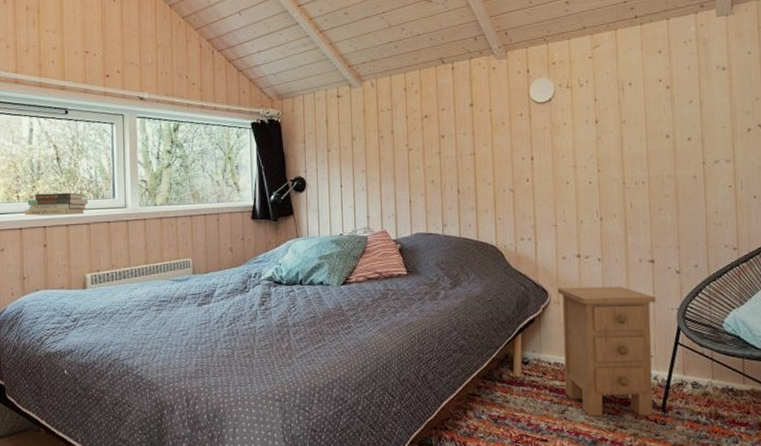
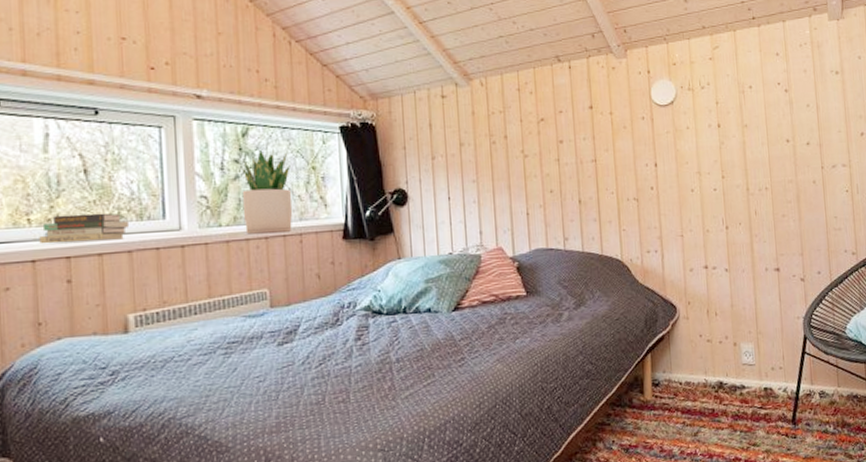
planter: none [173,141,211,213] -> present [242,148,292,234]
nightstand: present [557,286,656,416] -> none [685,296,785,436]

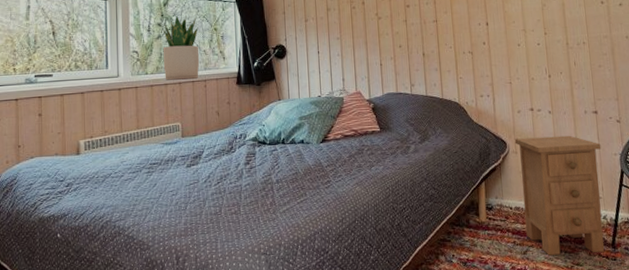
books: present [39,213,128,244] -> none [21,64,82,87]
nightstand: none [685,296,785,436] -> present [514,135,605,255]

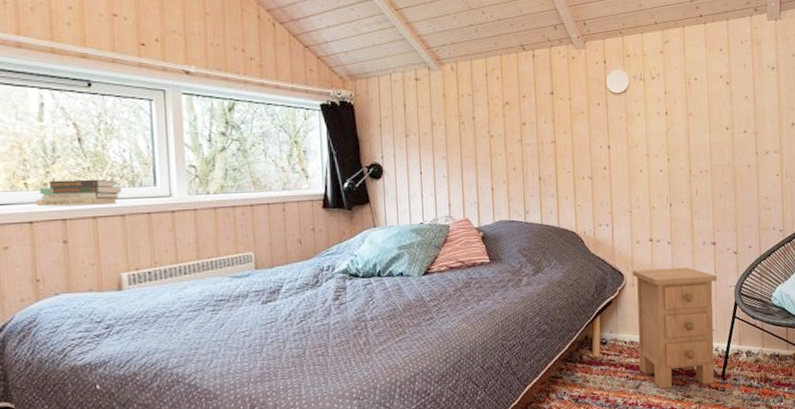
books: none [21,64,82,87] -> present [36,179,121,207]
planter: present [163,14,199,80] -> none [228,123,276,202]

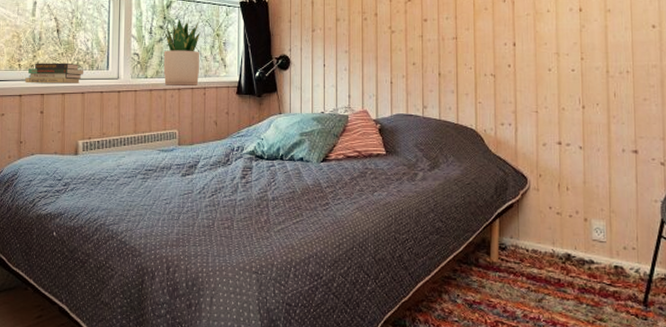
planter: none [228,123,276,202] -> present [163,18,201,87]
nightstand: present [632,267,717,389] -> none [537,174,639,310]

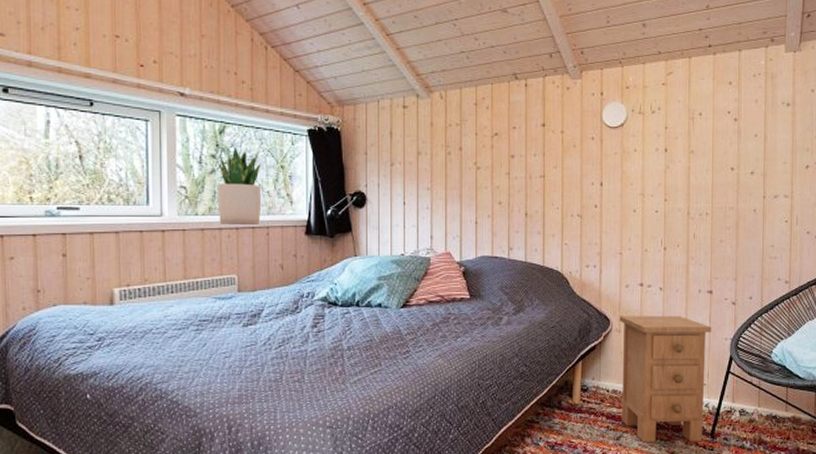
books: present [25,63,83,83] -> none [40,195,116,221]
nightstand: none [537,174,639,310] -> present [619,315,712,442]

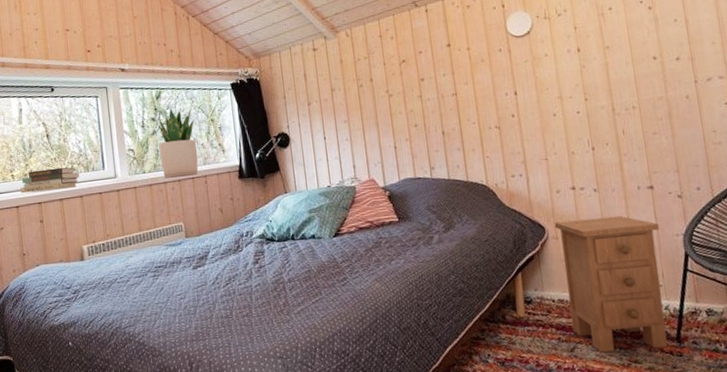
books: none [40,195,116,221] -> present [20,167,79,194]

